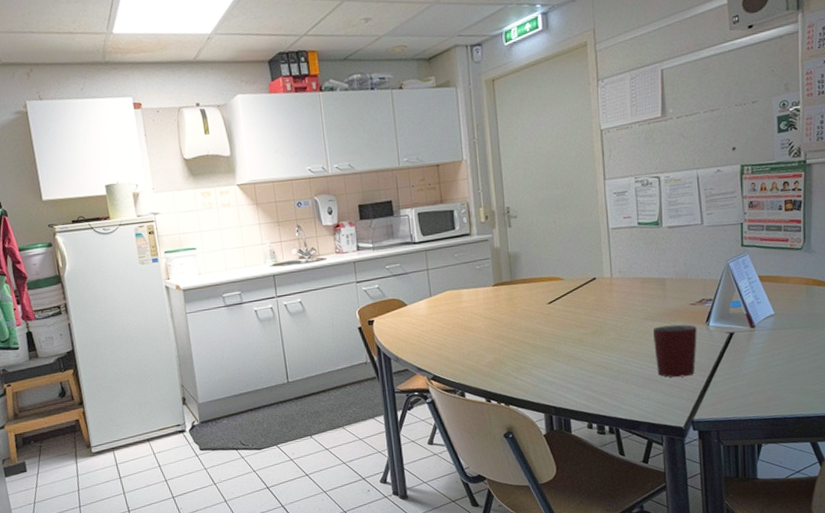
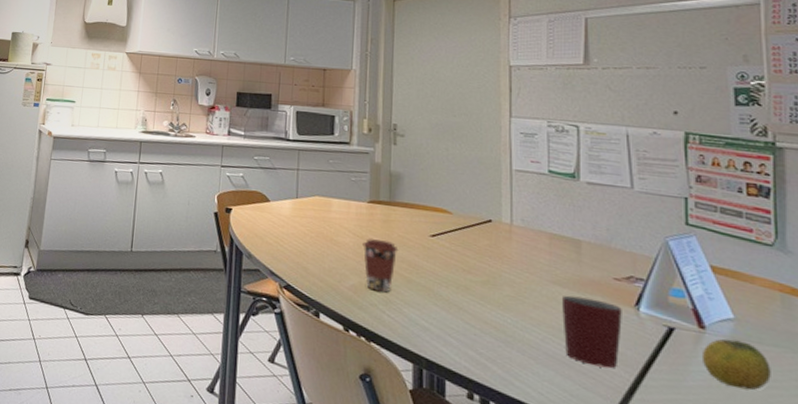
coffee cup: none [493,316,523,362] -> present [362,238,399,292]
fruit: none [752,330,798,367] -> present [701,338,771,391]

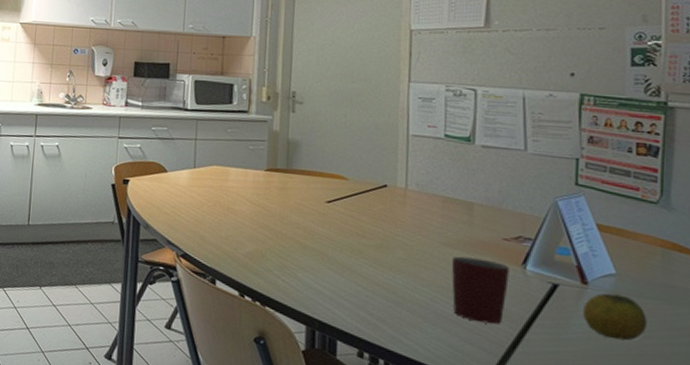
coffee cup: present [362,238,399,292] -> none [259,206,295,258]

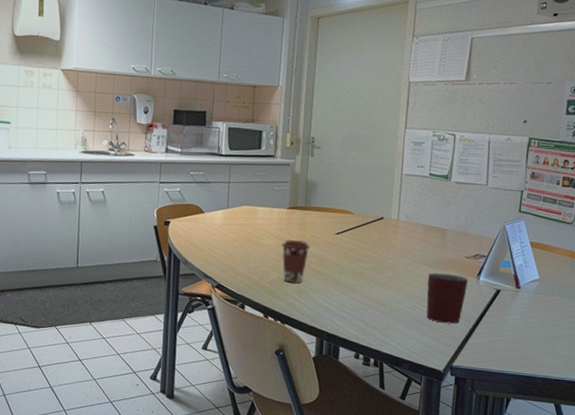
coffee cup: none [259,206,295,258] -> present [281,240,311,283]
fruit: present [582,293,647,341] -> none [514,294,556,329]

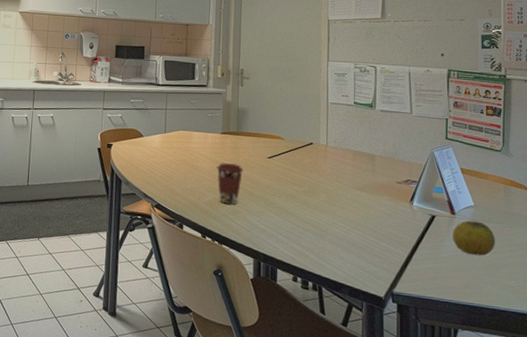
mug: present [426,273,468,324] -> none [361,197,401,249]
fruit: none [514,294,556,329] -> present [452,220,495,256]

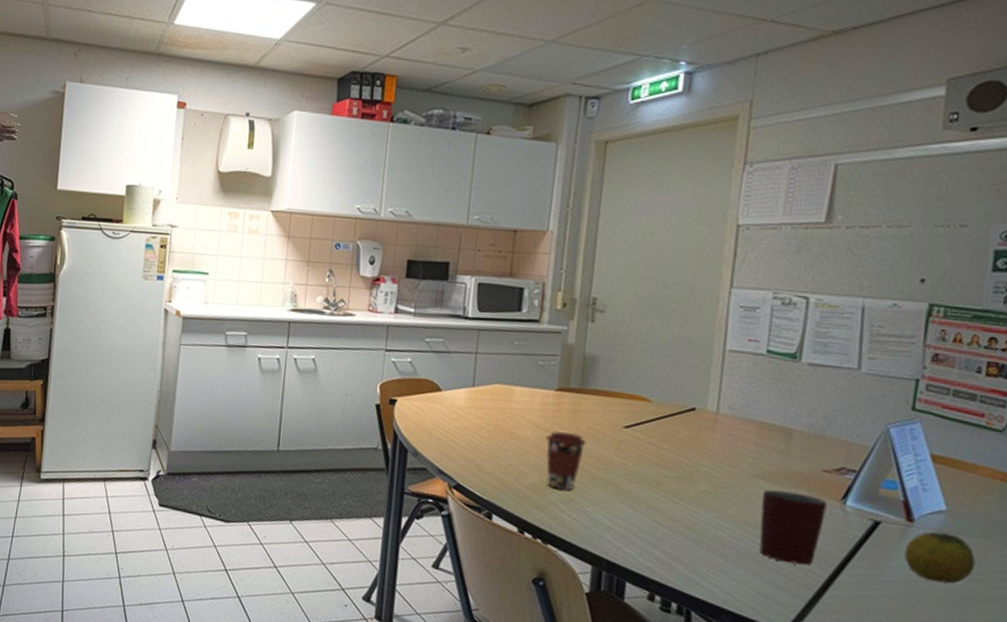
mug: none [361,197,401,249] -> present [759,489,827,566]

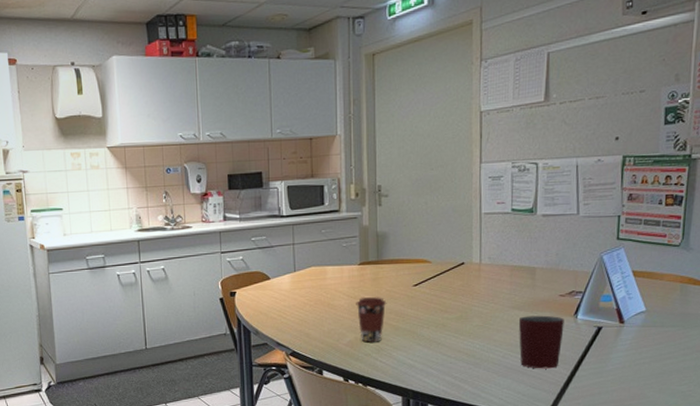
fruit: present [903,531,976,584] -> none [619,327,667,364]

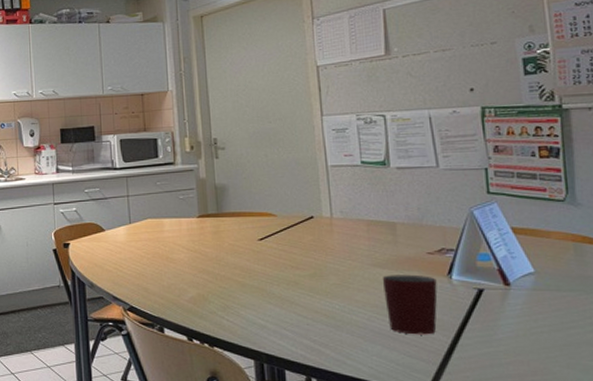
coffee cup: present [356,297,387,343] -> none [196,251,231,299]

